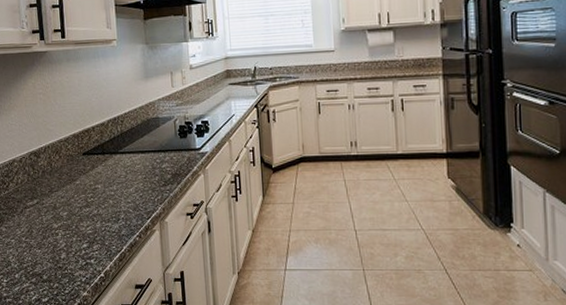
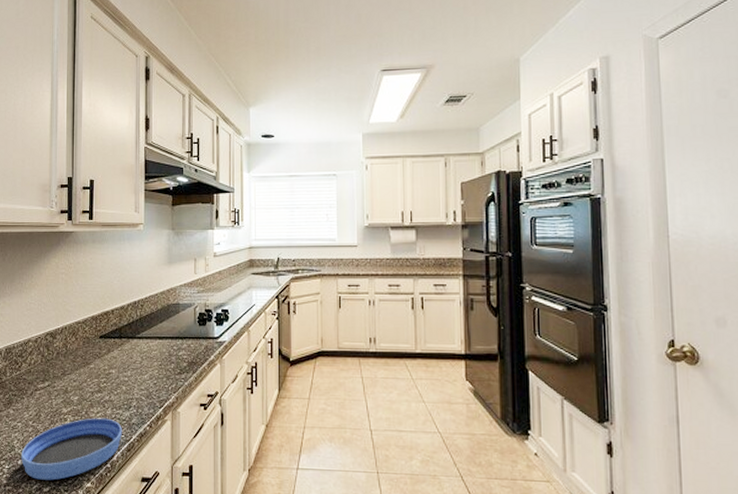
bowl: none [17,231,113,291] -> present [21,418,122,481]

